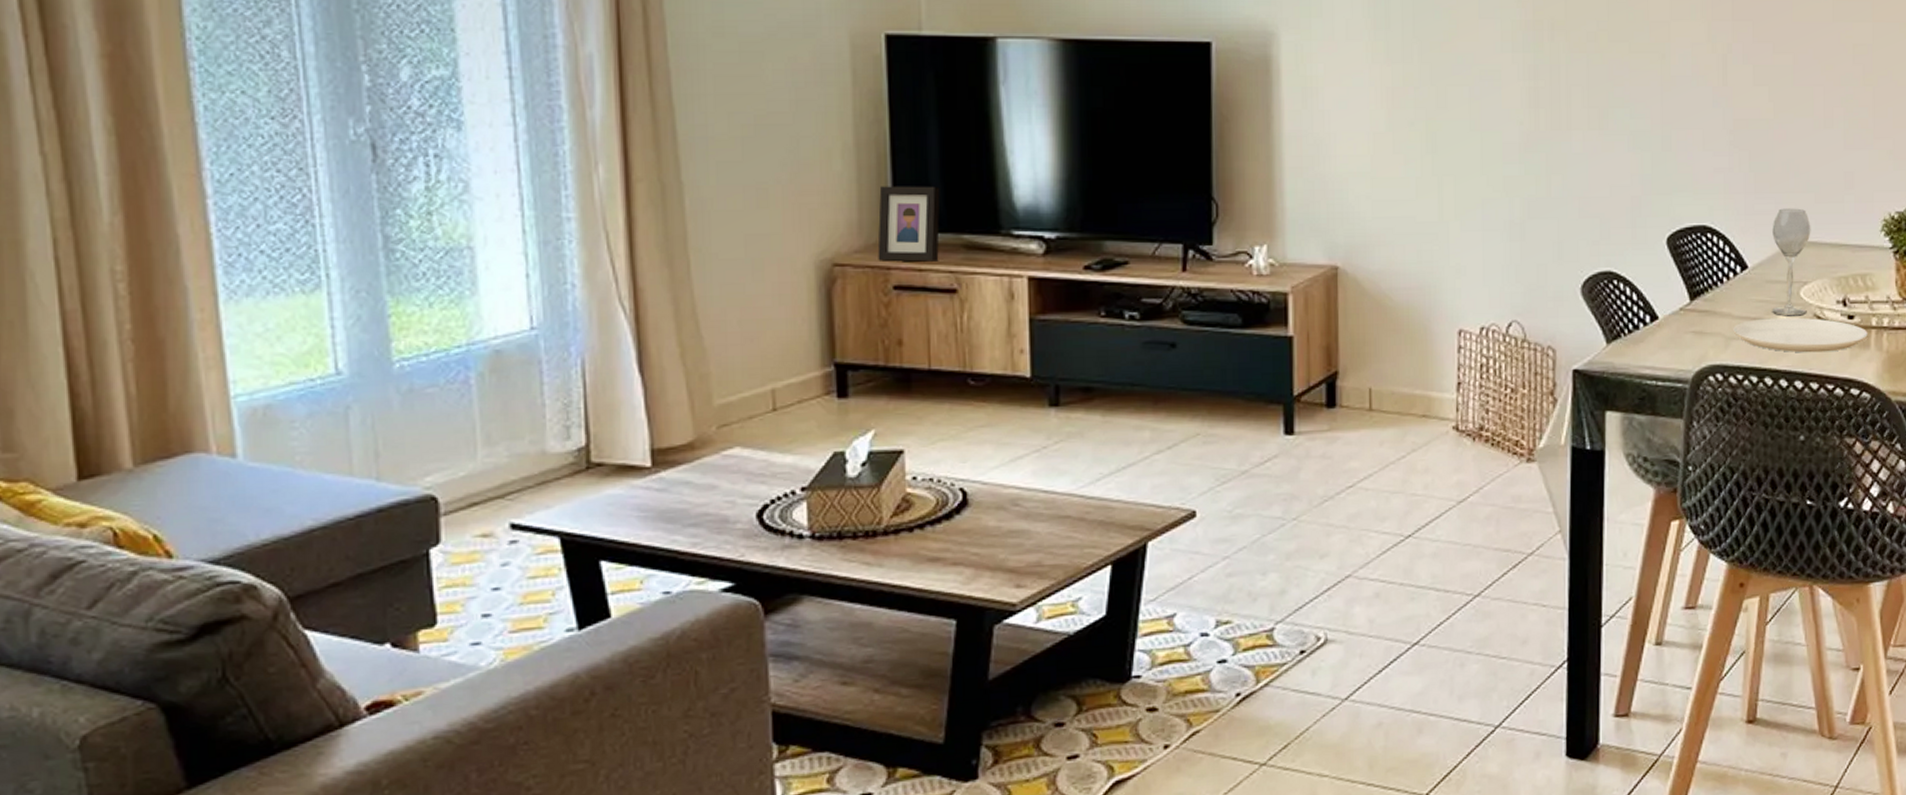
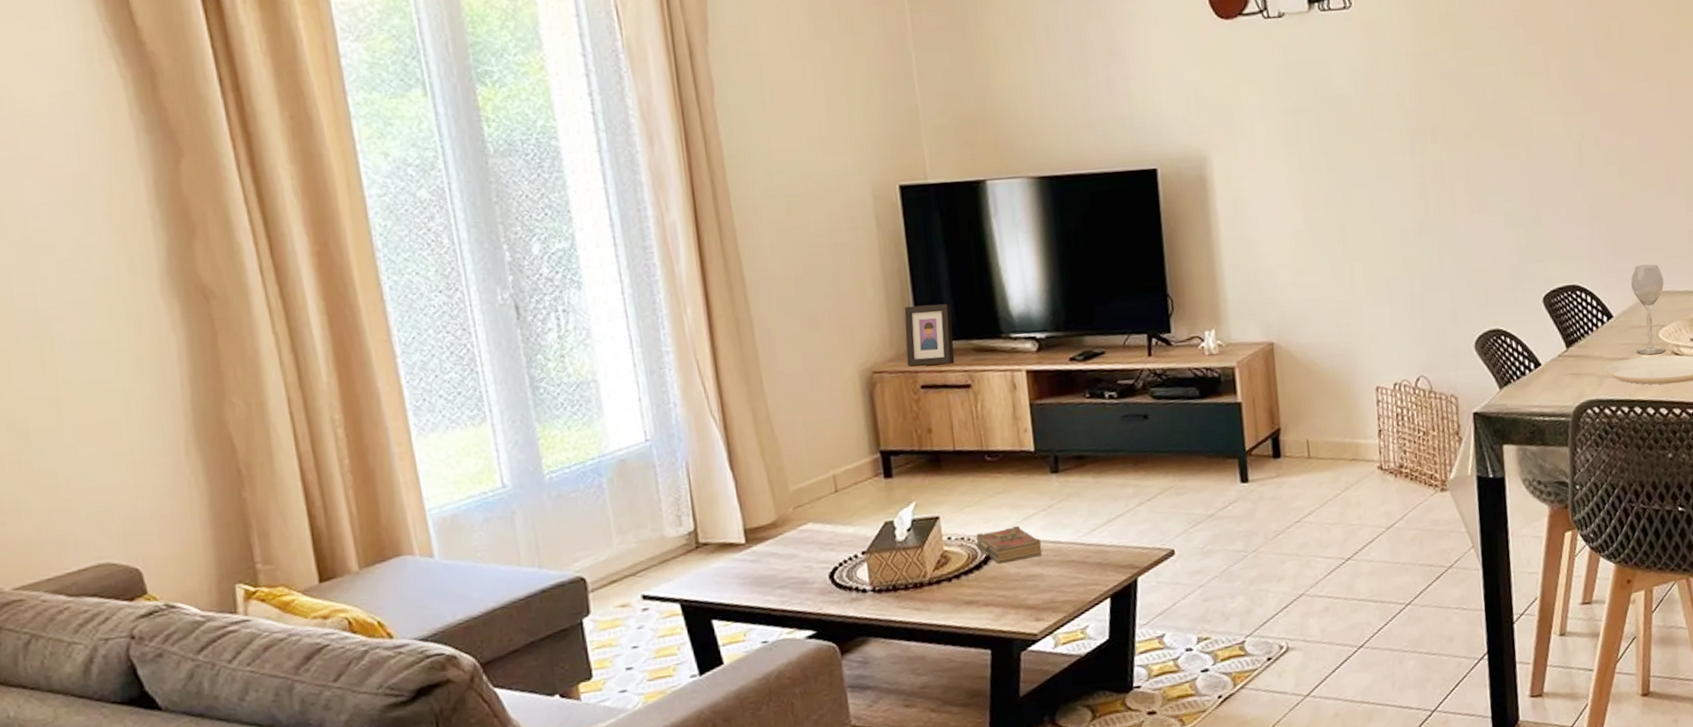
book: none [948,468,1031,515] -> present [975,525,1042,564]

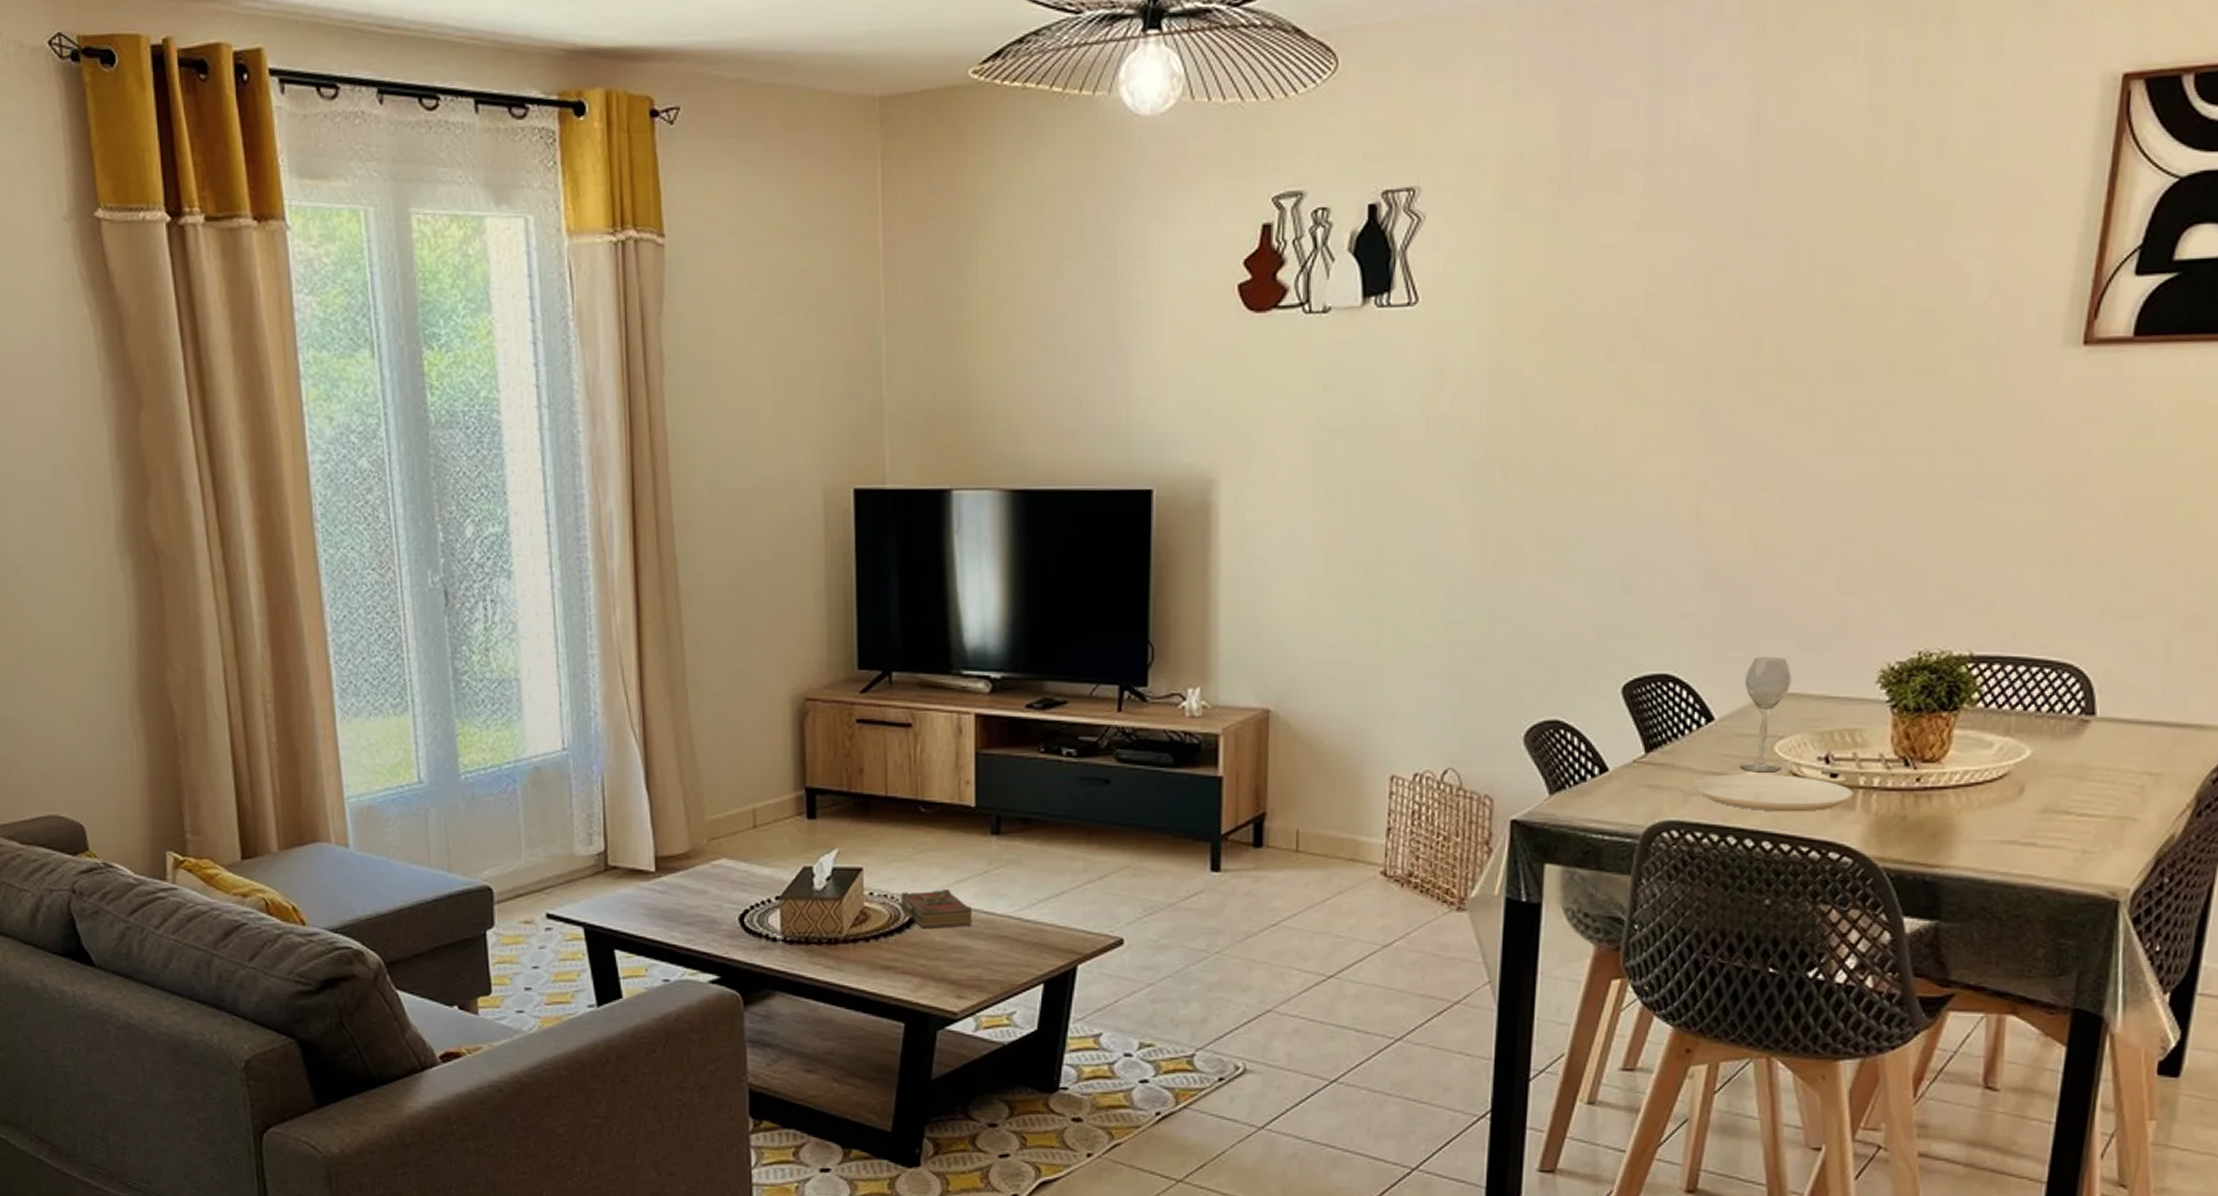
picture frame: present [904,304,955,367] -> none [844,628,899,698]

